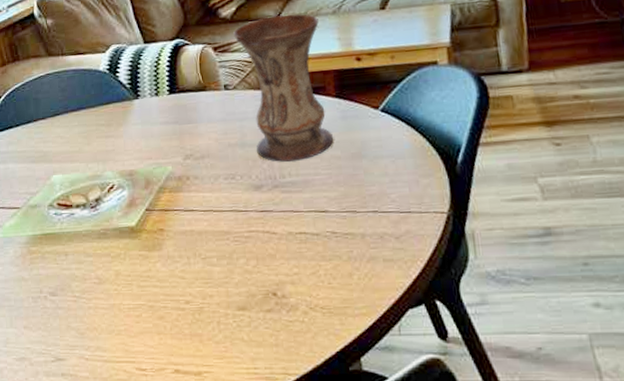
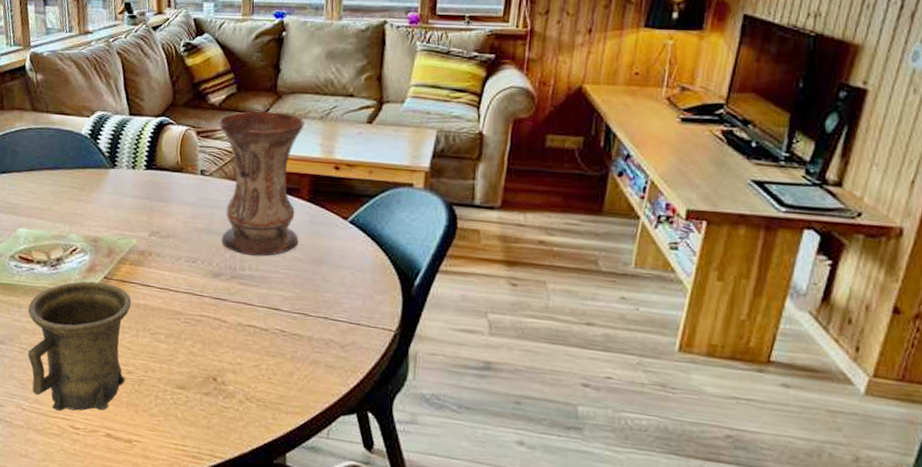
mug: none [74,215,184,354] -> present [27,281,131,411]

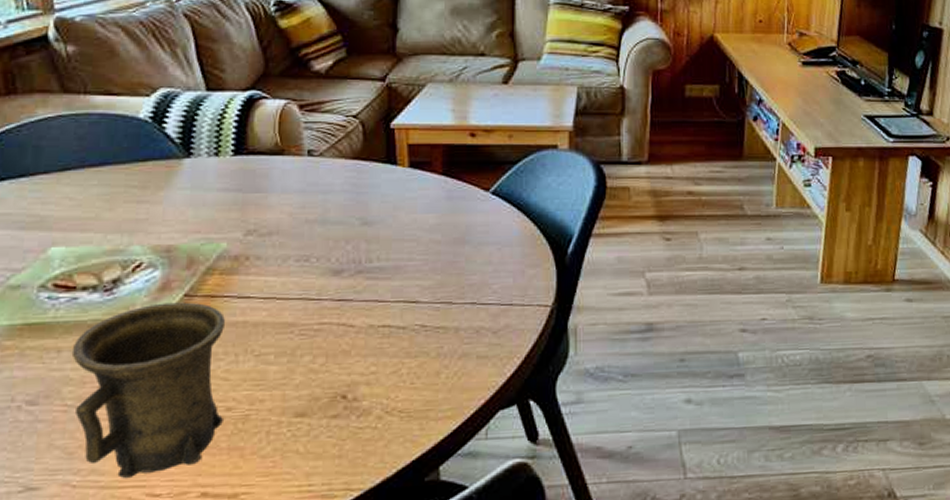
vase: present [219,111,305,257] -> none [327,77,434,245]

